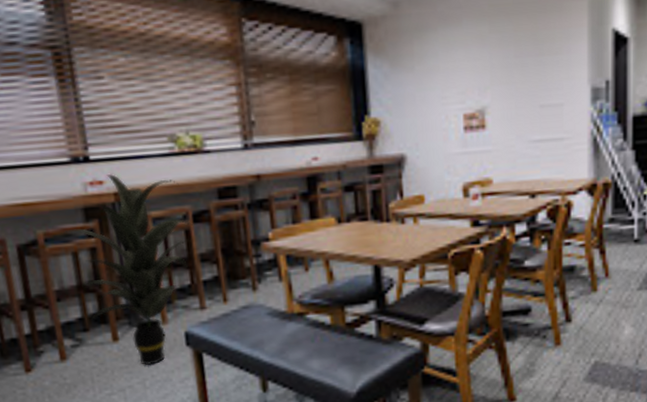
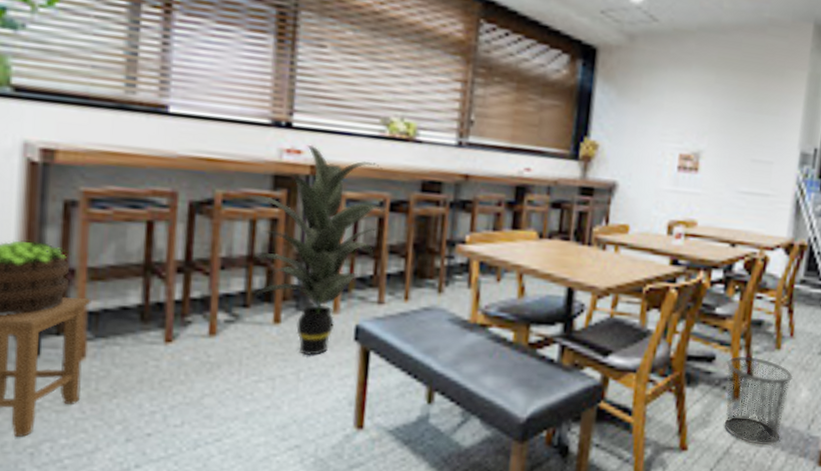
waste bin: none [543,302,613,387] -> present [724,355,793,446]

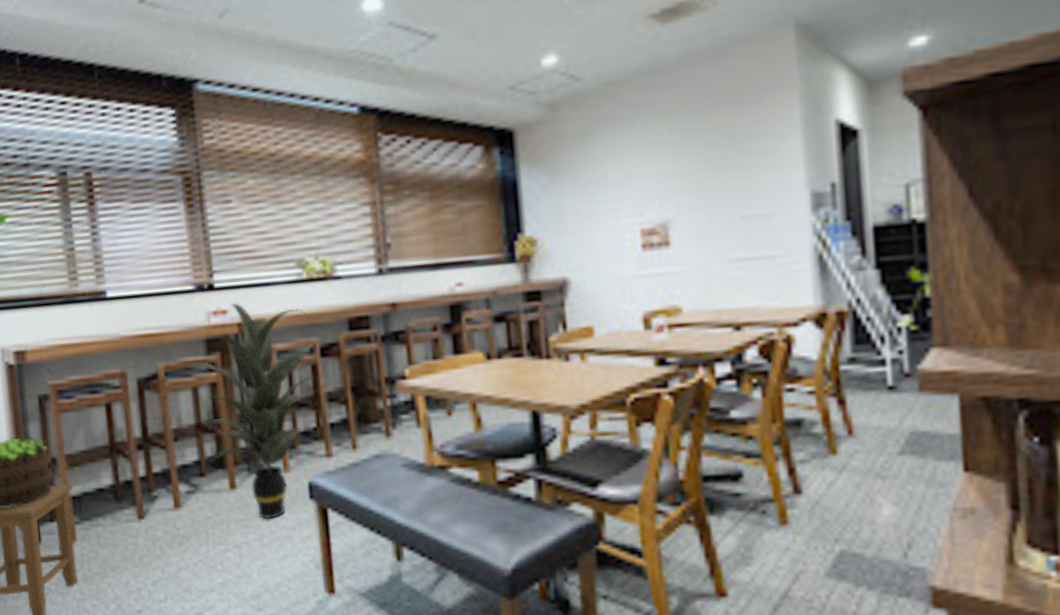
waste bin: present [724,355,793,446] -> none [759,467,864,585]

